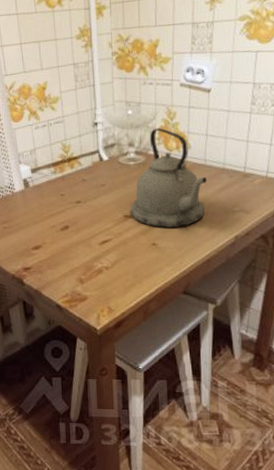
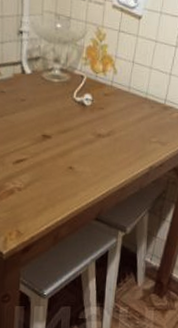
kettle: present [130,128,207,228] -> none [49,47,129,153]

